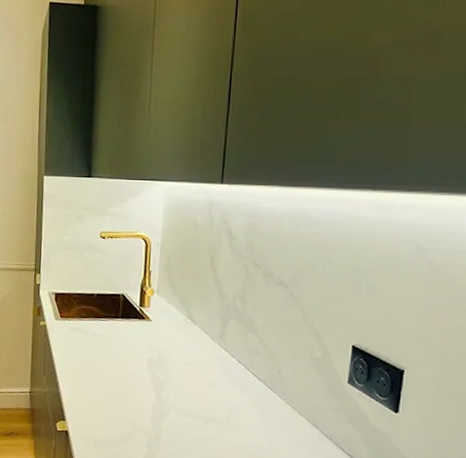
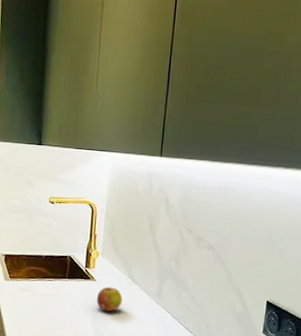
fruit: none [152,327,181,355] -> present [96,287,123,312]

